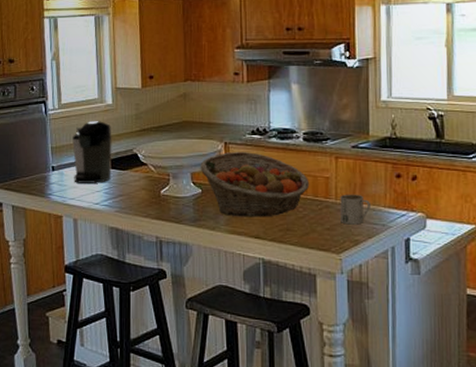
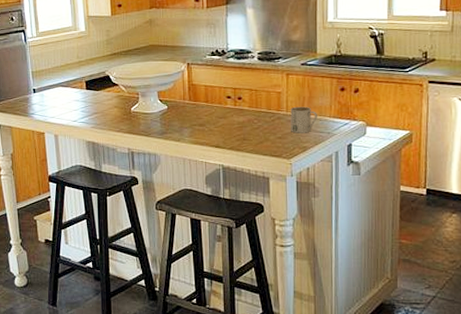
coffee maker: present [72,121,112,183] -> none [50,47,87,103]
fruit basket: present [200,151,310,217] -> none [166,70,264,129]

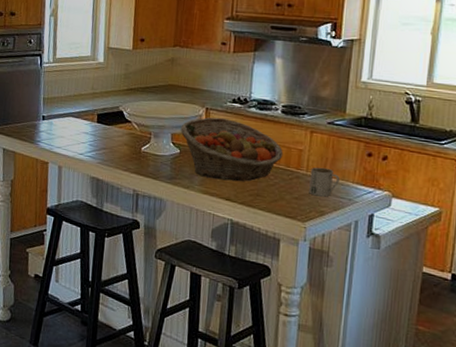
fruit basket: none [166,70,264,129] -> present [180,117,284,182]

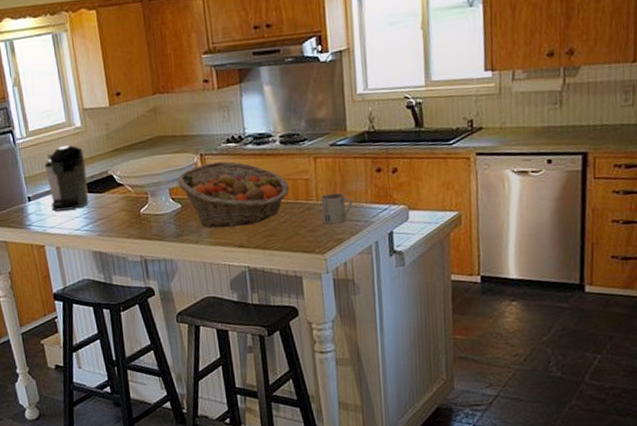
coffee maker: none [61,77,101,135] -> present [45,145,89,211]

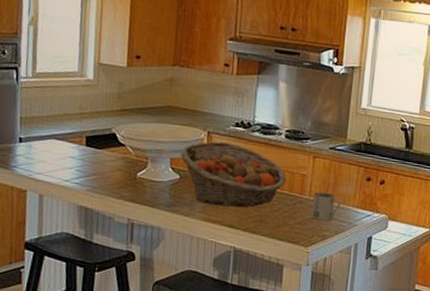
coffee maker: present [45,145,89,211] -> none [43,94,90,160]

